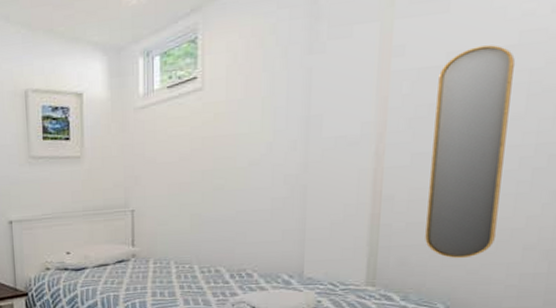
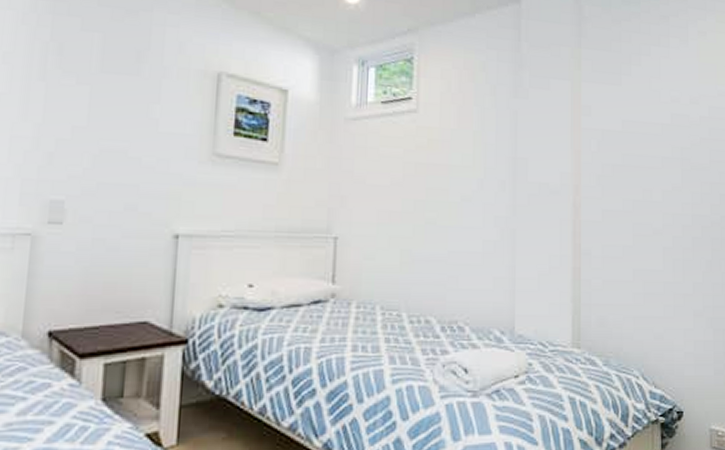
home mirror: present [425,45,516,259] -> none [618,120,673,322]

